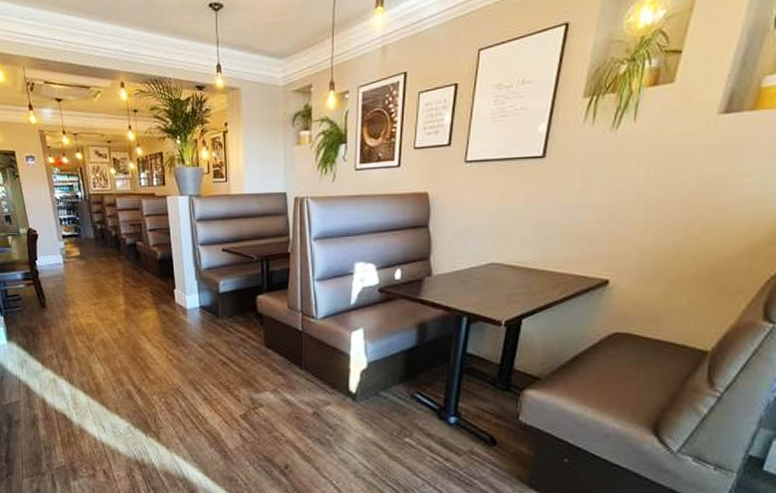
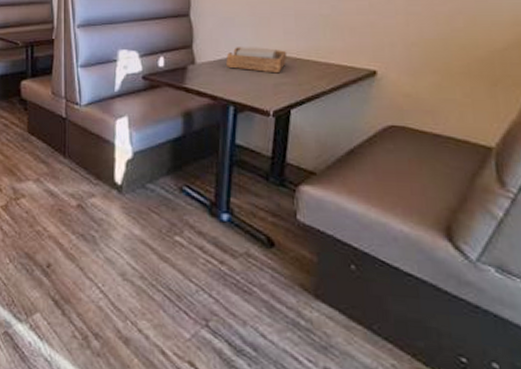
napkin holder: none [463,258,524,284] -> present [226,47,288,74]

